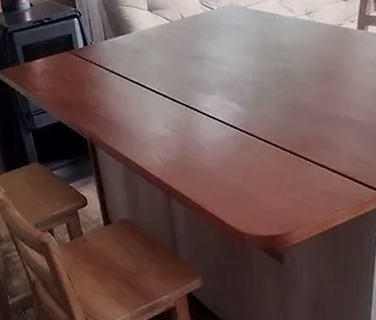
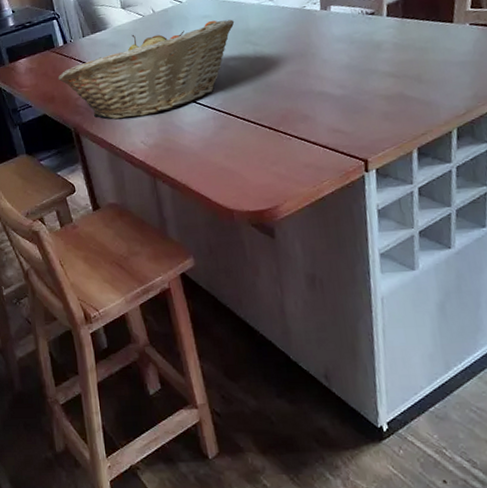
fruit basket: none [75,31,267,132] -> present [57,19,235,120]

